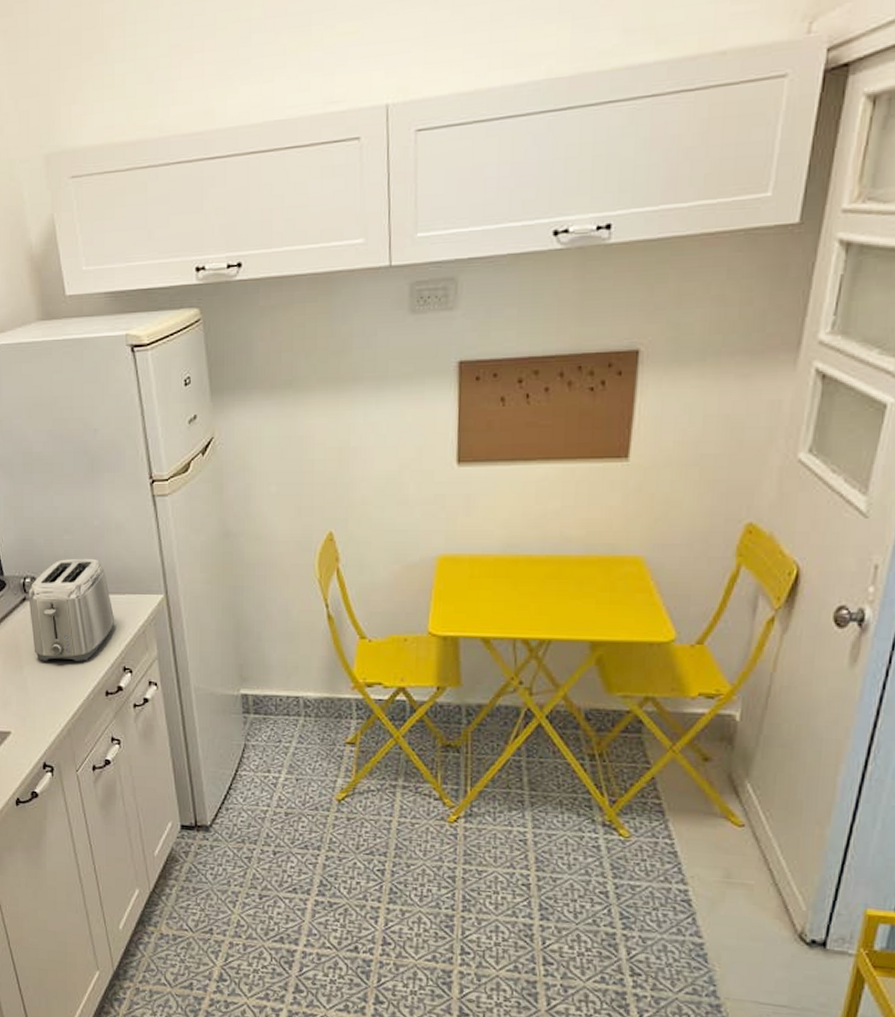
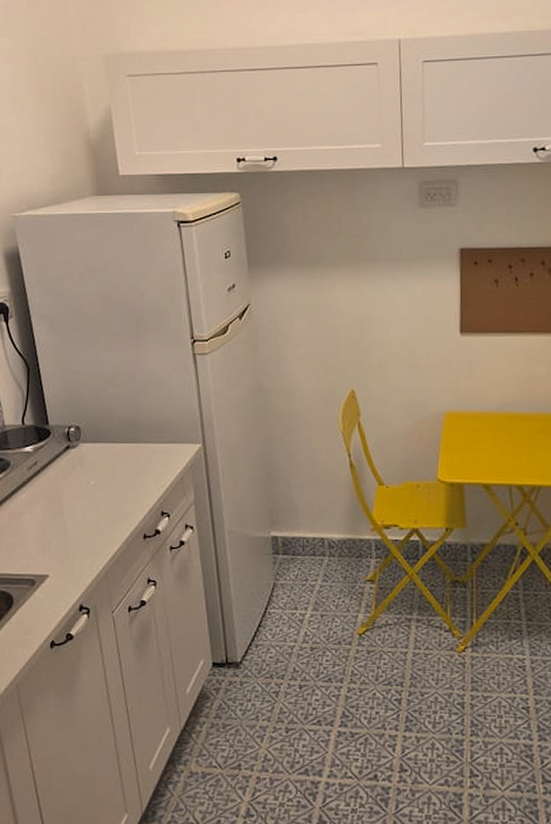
toaster: present [28,558,115,661] -> none [72,409,155,506]

